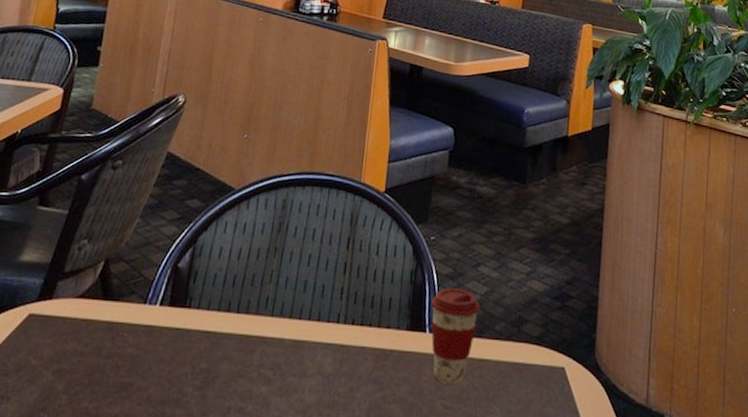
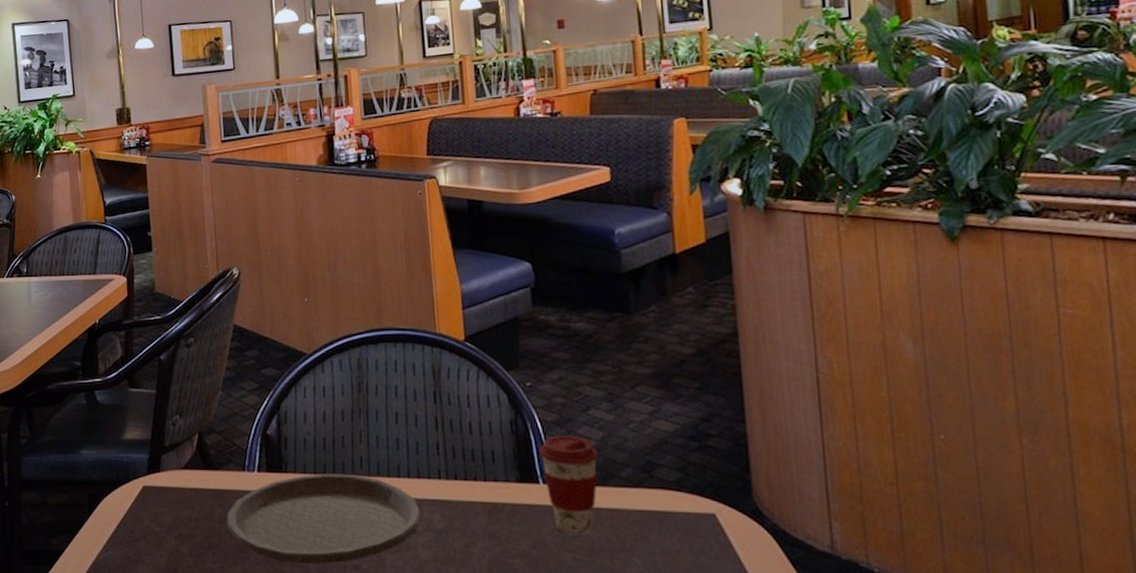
plate: none [113,311,315,406] -> present [226,474,422,564]

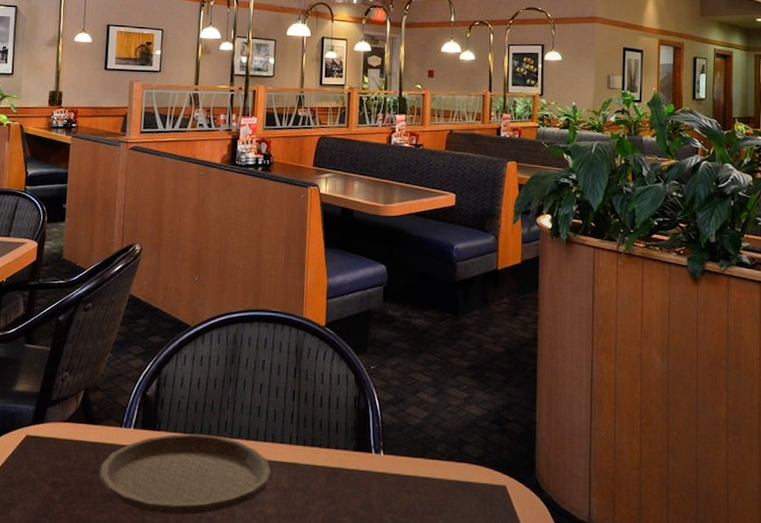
coffee cup: present [538,435,599,536] -> none [374,413,422,500]

